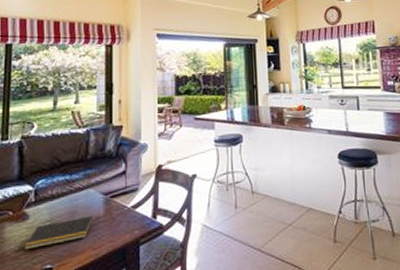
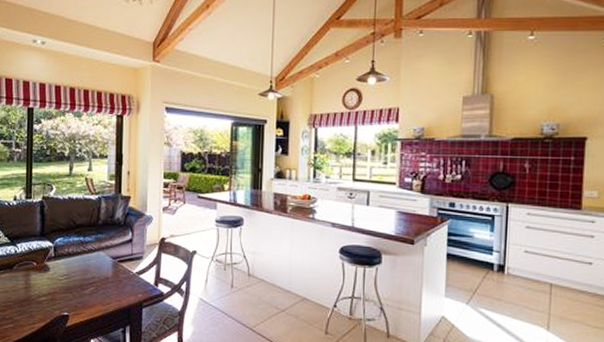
notepad: present [23,216,93,250] -> none [45,276,102,297]

